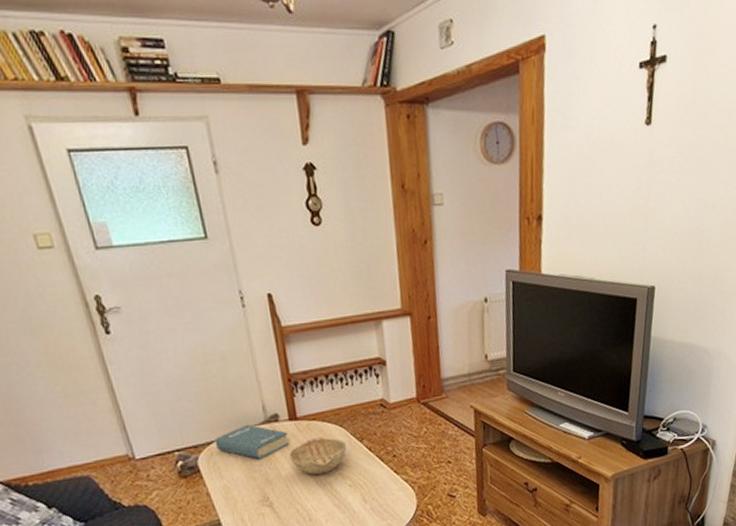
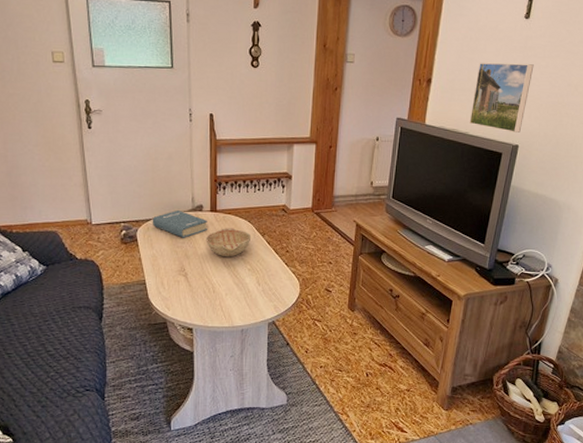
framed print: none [593,183,663,272] -> present [469,62,534,133]

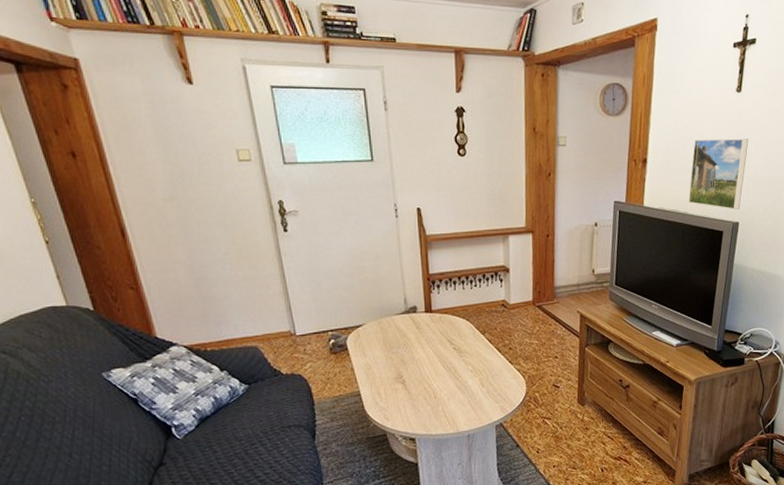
hardback book: present [152,209,208,238] -> none [362,313,424,343]
decorative bowl: present [206,228,252,258] -> none [422,328,471,360]

